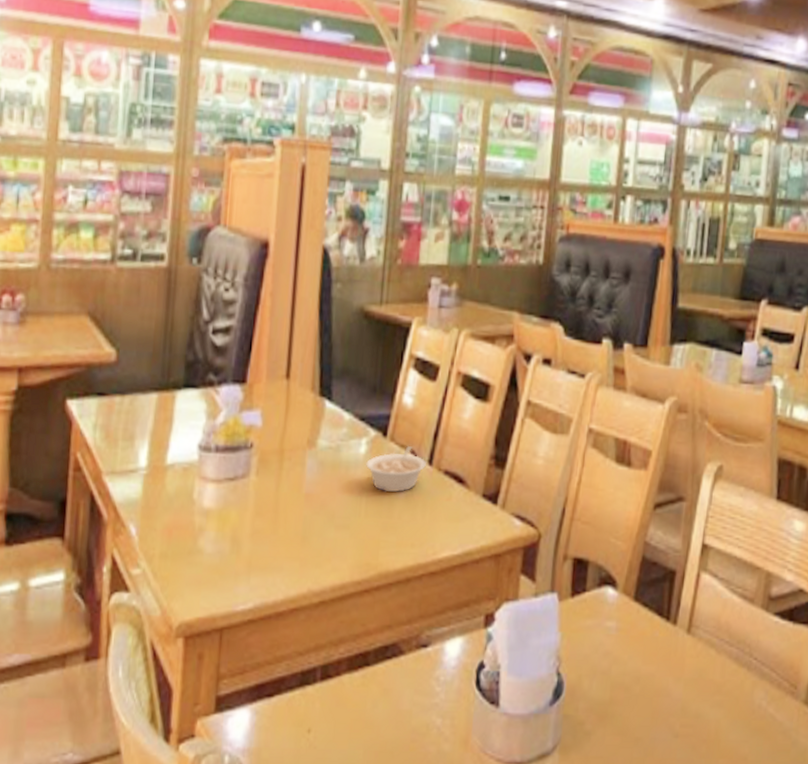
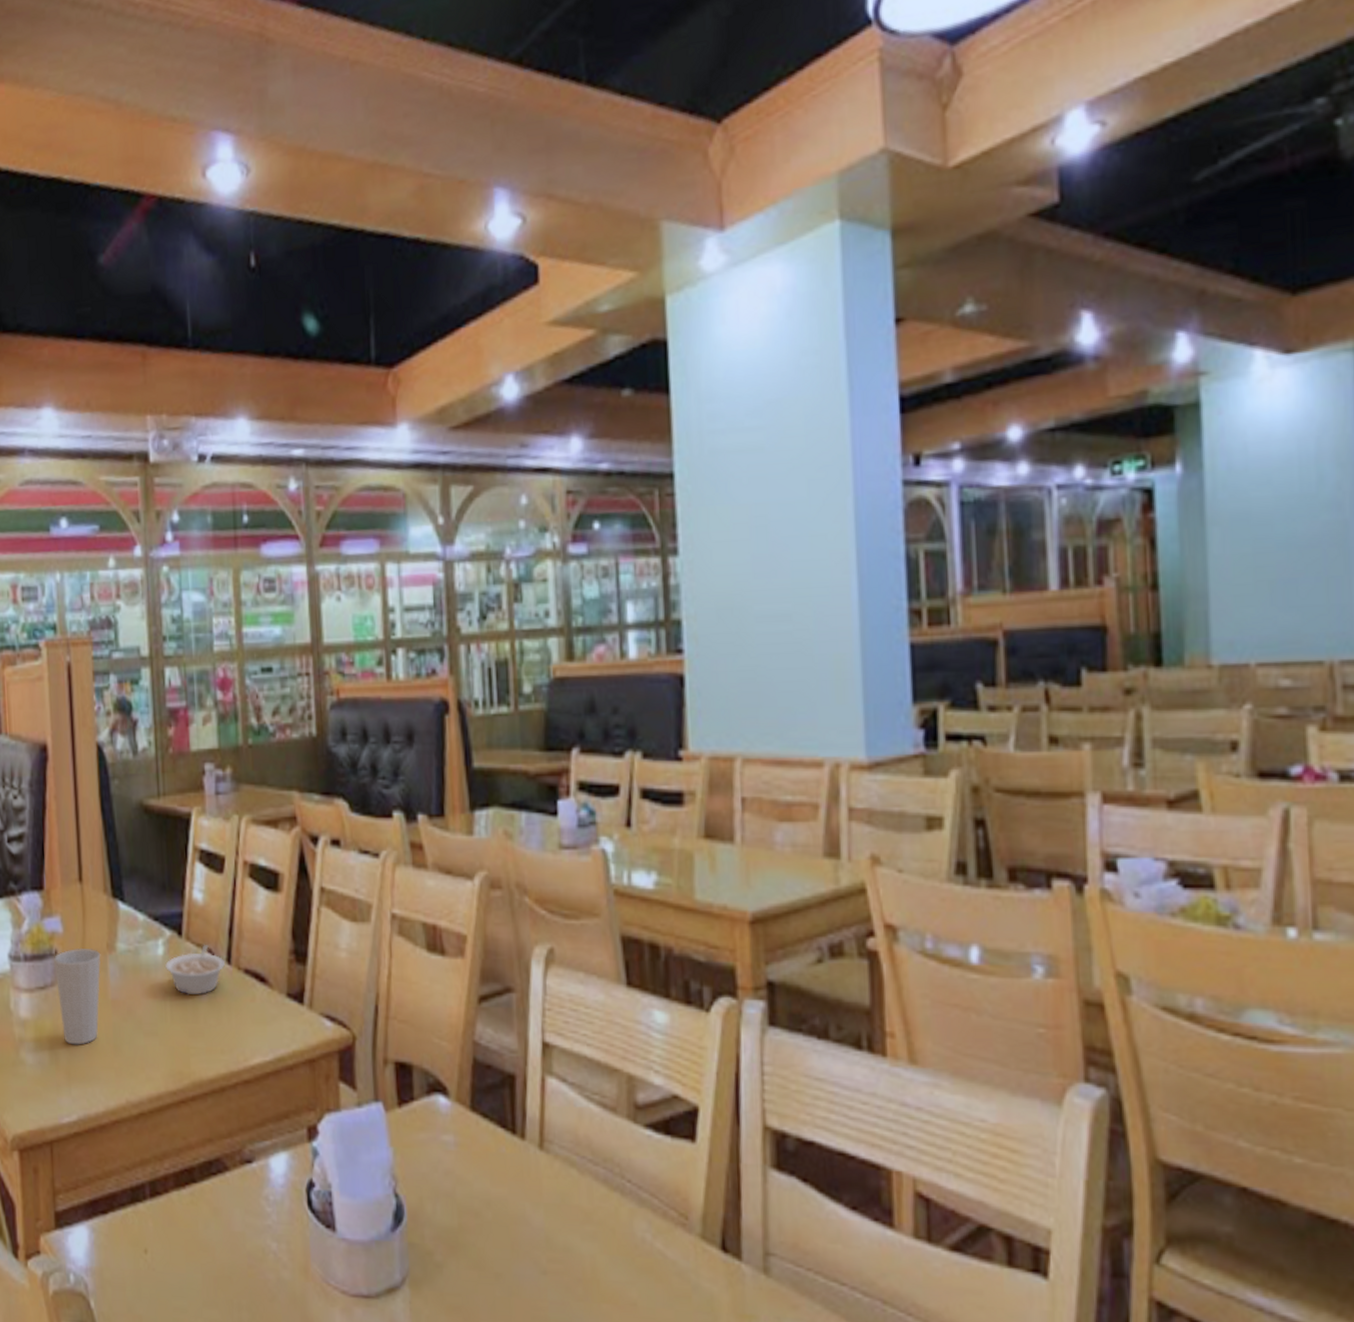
cup: none [247,442,300,536] -> present [54,947,101,1045]

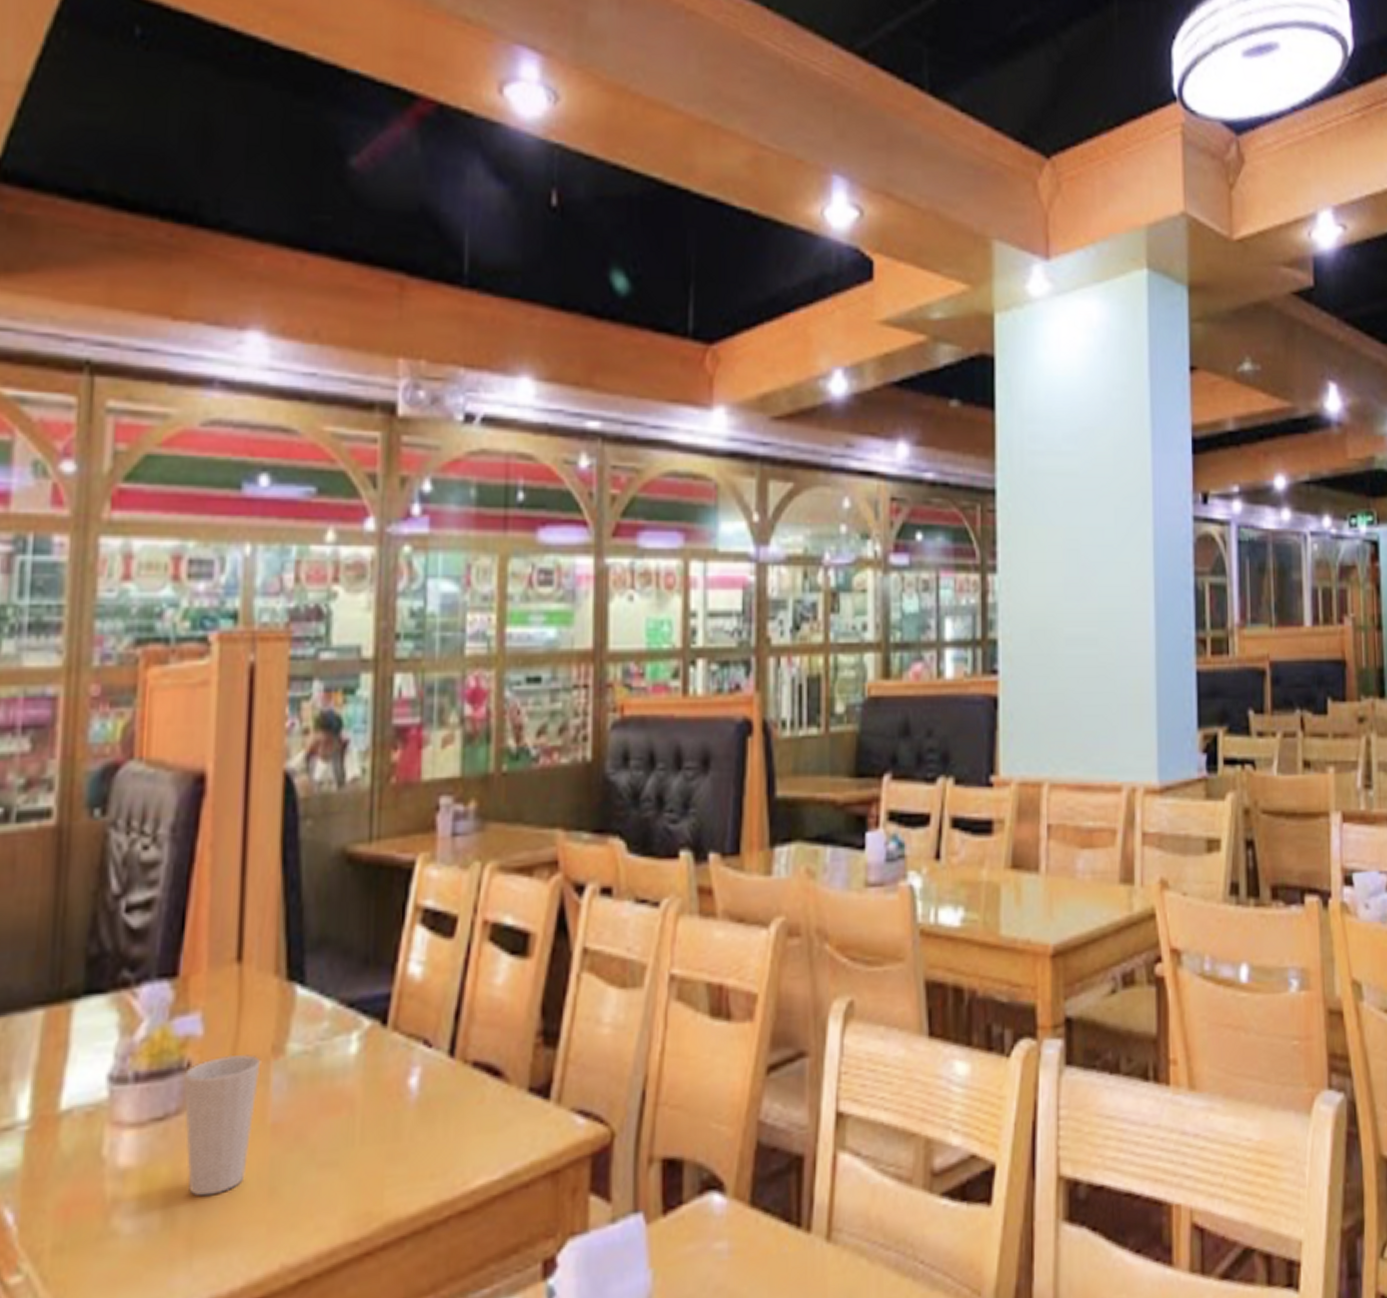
legume: present [165,944,225,995] -> none [359,1033,446,1105]

